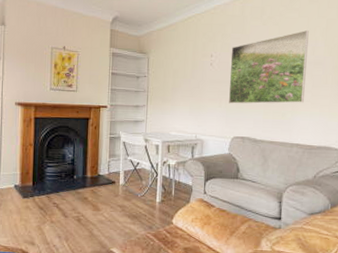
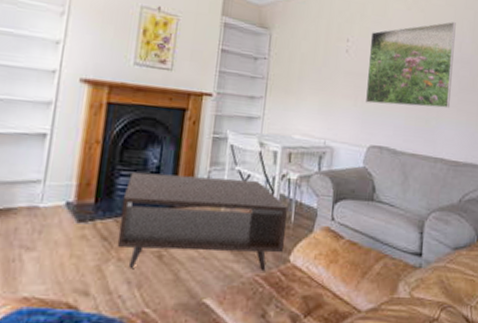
coffee table: none [49,164,169,231] -> present [117,172,287,272]

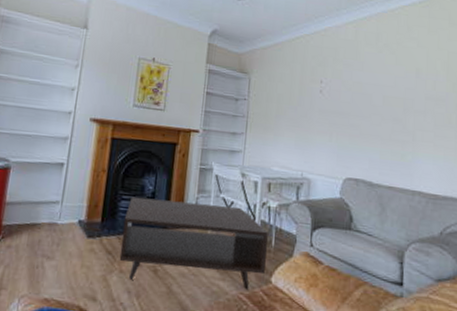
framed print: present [365,21,456,109] -> none [339,62,429,144]

